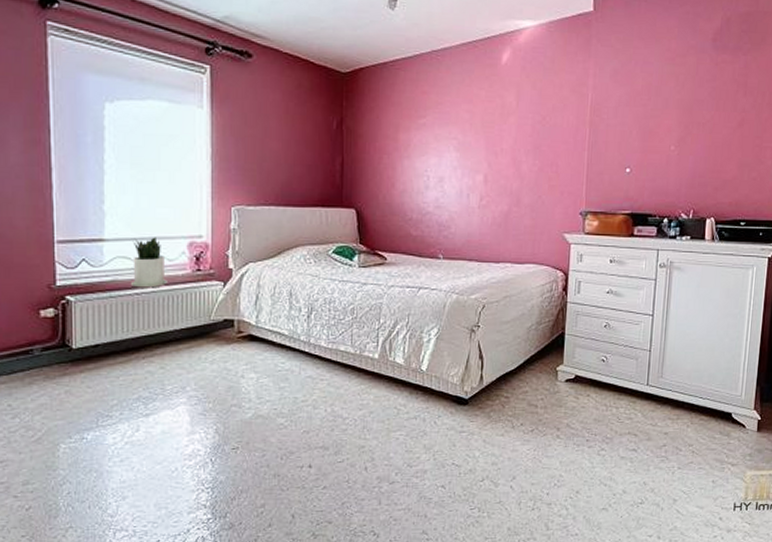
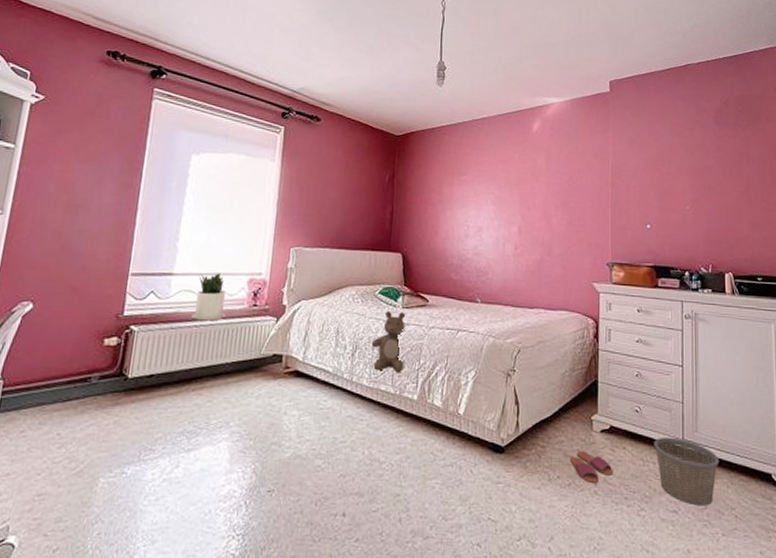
teddy bear: none [327,270,365,333] -> present [371,310,406,373]
slippers: none [533,400,576,428] -> present [569,451,613,483]
basket: none [618,383,682,444] -> present [654,437,720,506]

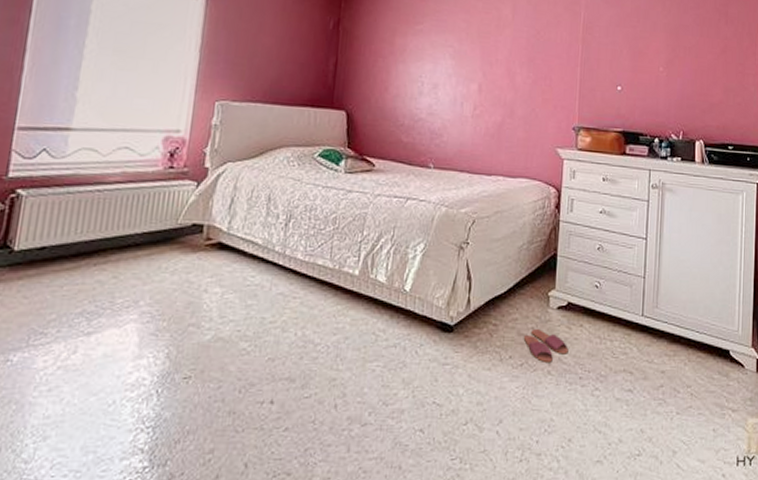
planter: present [190,273,225,321] -> none [92,129,135,185]
teddy bear: present [371,310,406,373] -> none [307,175,349,246]
basket: present [654,437,720,506] -> none [612,313,678,384]

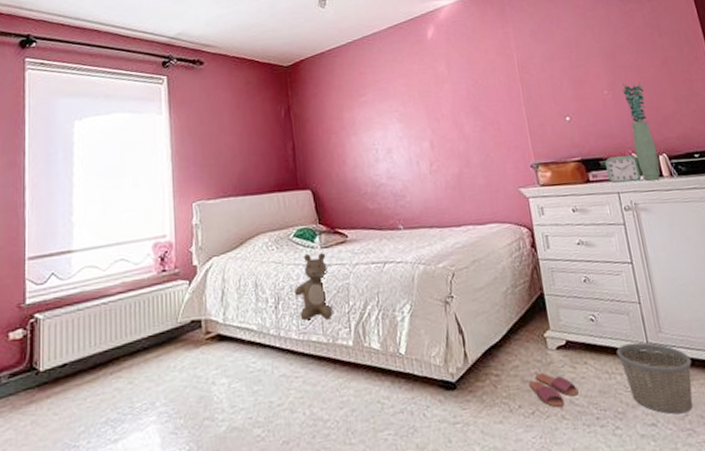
teddy bear: none [307,175,349,246] -> present [293,253,334,321]
basket: none [612,313,678,384] -> present [616,342,693,415]
alarm clock: none [644,134,676,162] -> present [605,155,642,183]
vase: none [675,63,697,165] -> present [621,81,660,182]

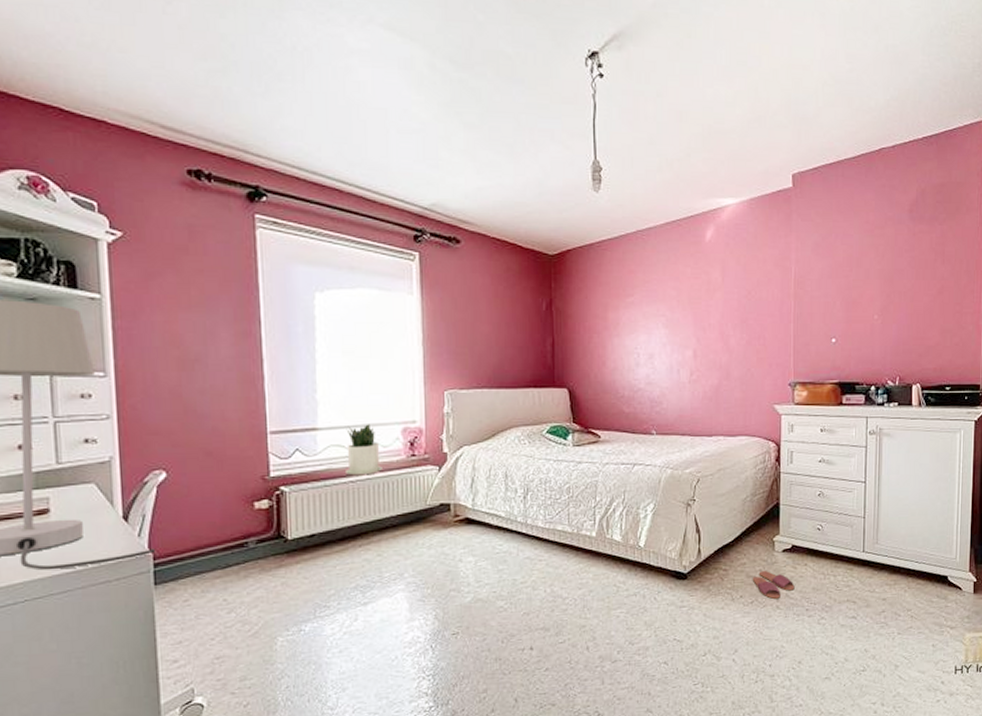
planter: none [97,242,134,297] -> present [344,424,382,476]
teddy bear: present [293,253,334,321] -> none [543,450,581,512]
alarm clock: present [605,155,642,183] -> none [861,383,893,408]
basket: present [616,342,693,415] -> none [835,550,898,611]
vase: present [621,81,660,182] -> none [891,309,913,409]

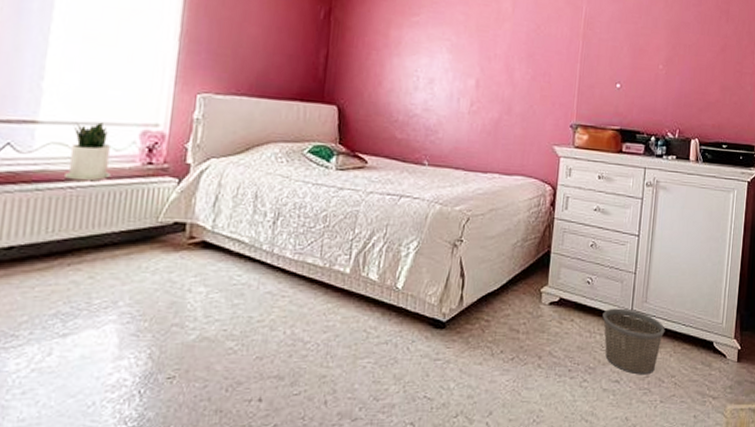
slippers: present [752,571,795,599] -> none [515,325,559,356]
basket: none [835,550,898,611] -> present [602,308,665,375]

